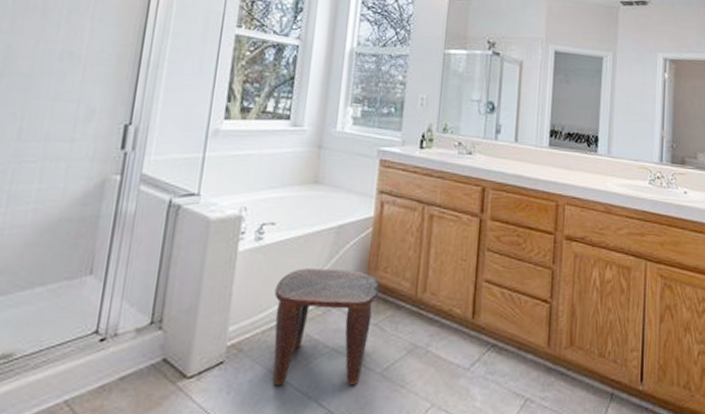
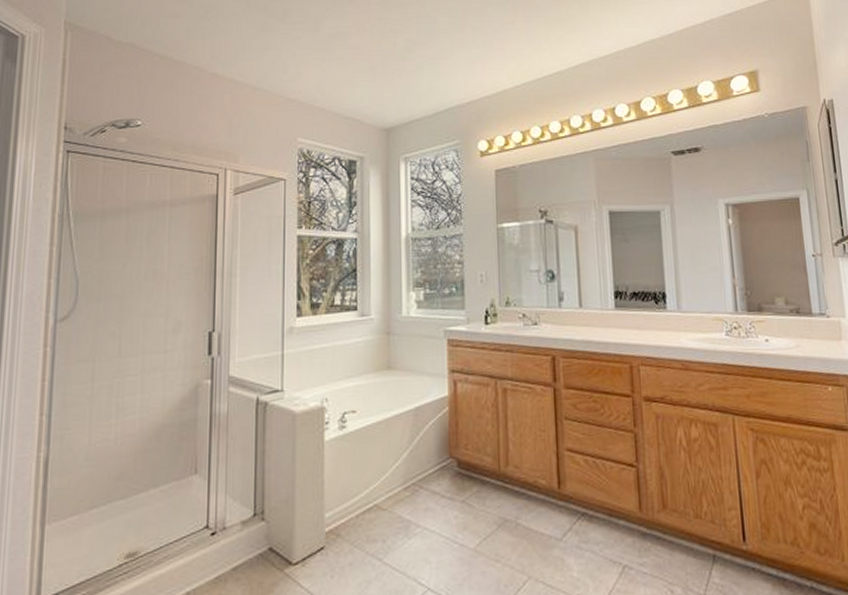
stool: present [271,268,380,386] -> none [363,450,464,567]

